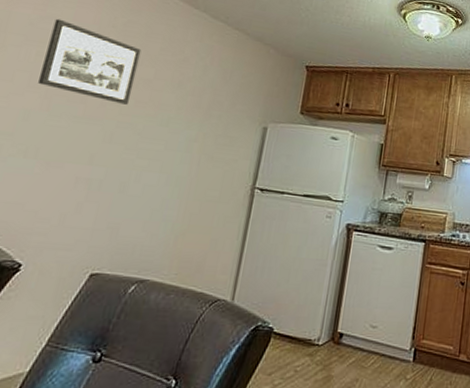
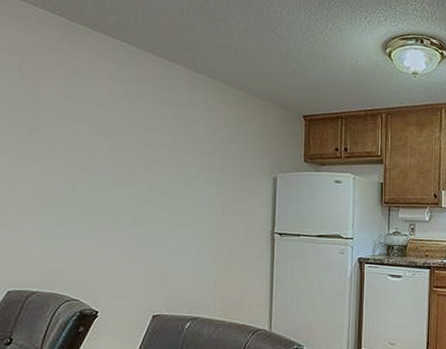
picture frame: present [38,18,142,105] -> none [77,96,156,169]

